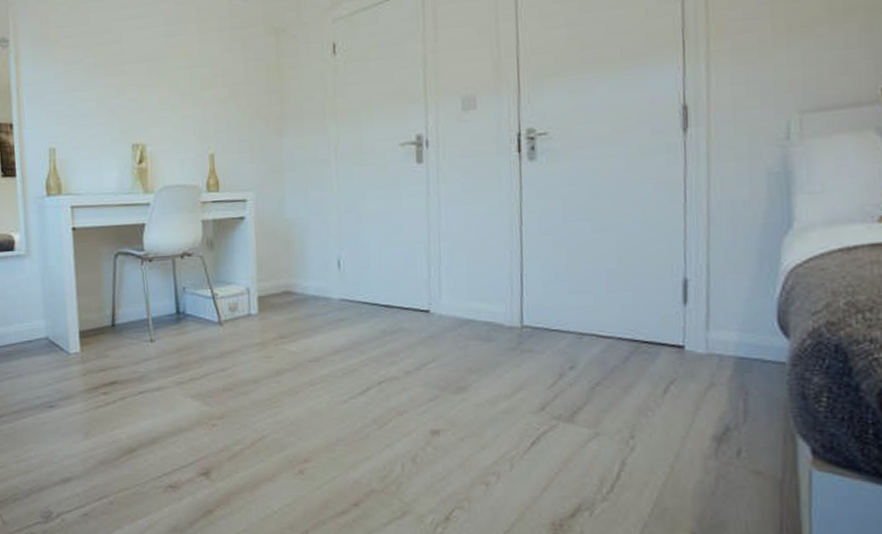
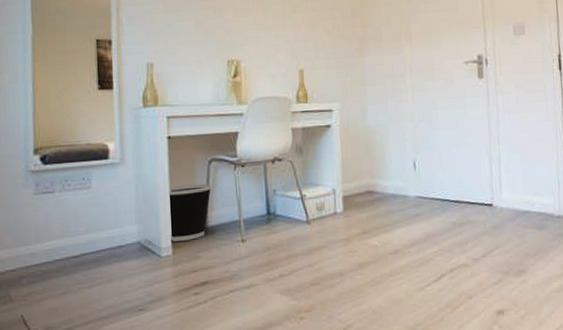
wastebasket: none [76,279,119,338] -> present [170,184,212,242]

